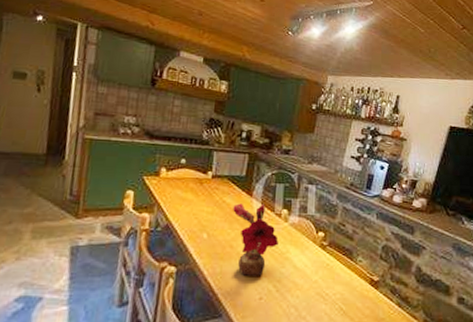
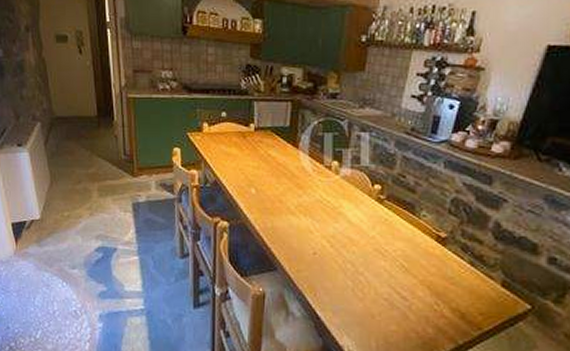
flower: present [233,203,279,276] -> none [279,155,330,231]

